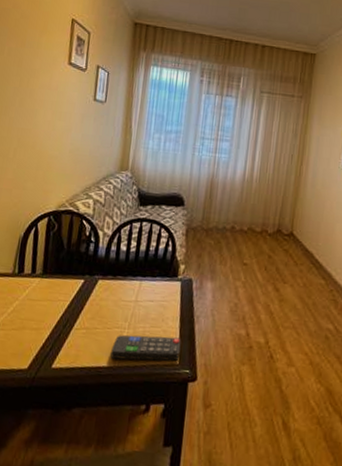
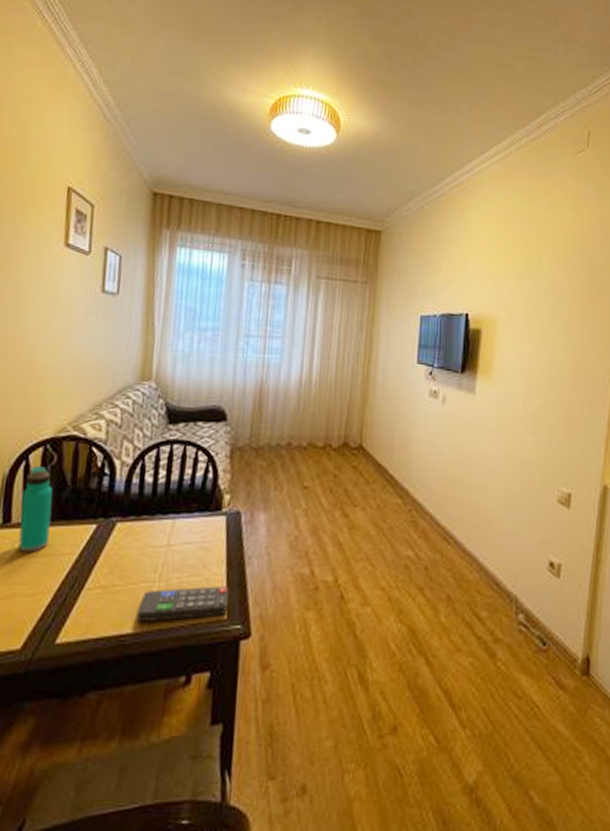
water bottle: none [28,232,54,297] -> present [18,466,53,552]

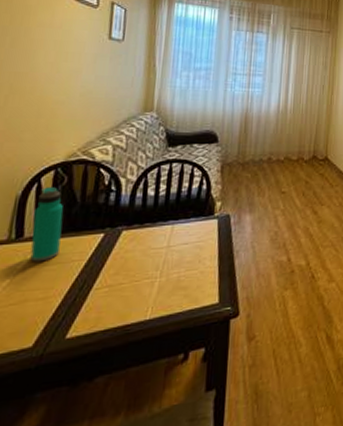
remote control: present [136,586,229,624] -> none [140,276,221,314]

